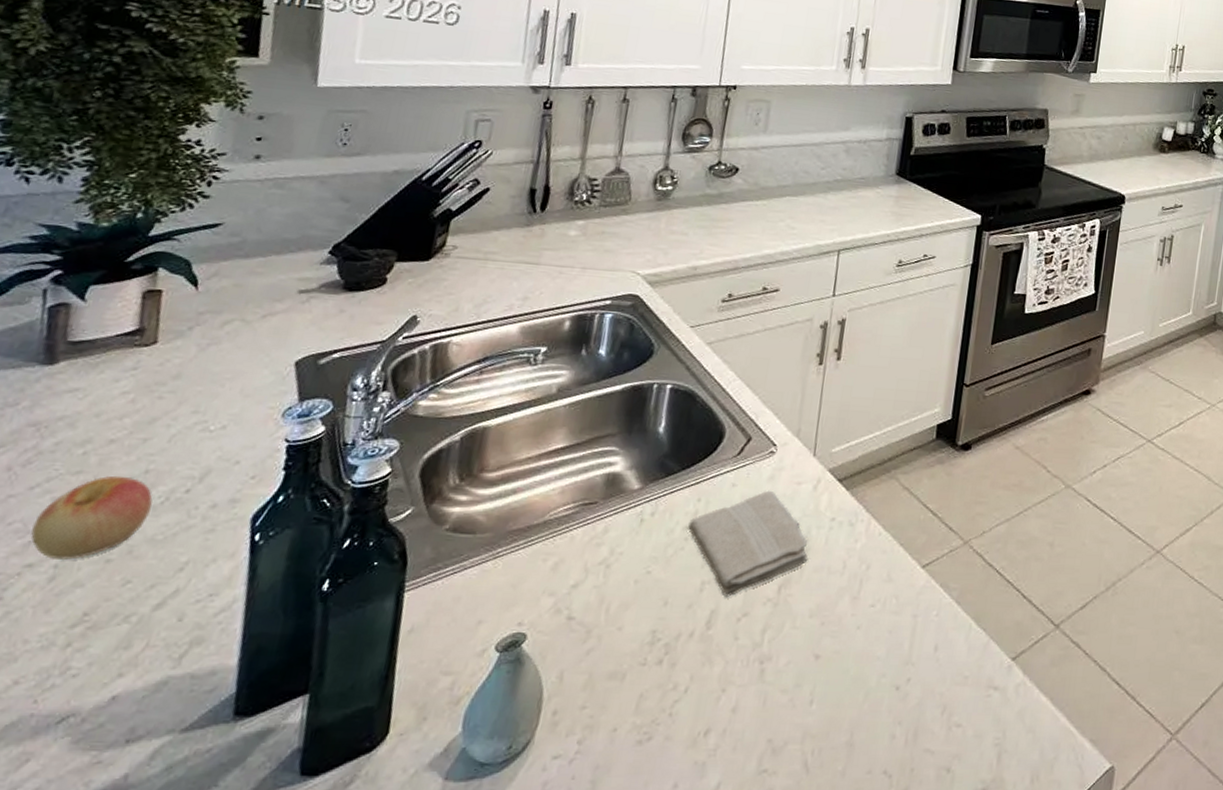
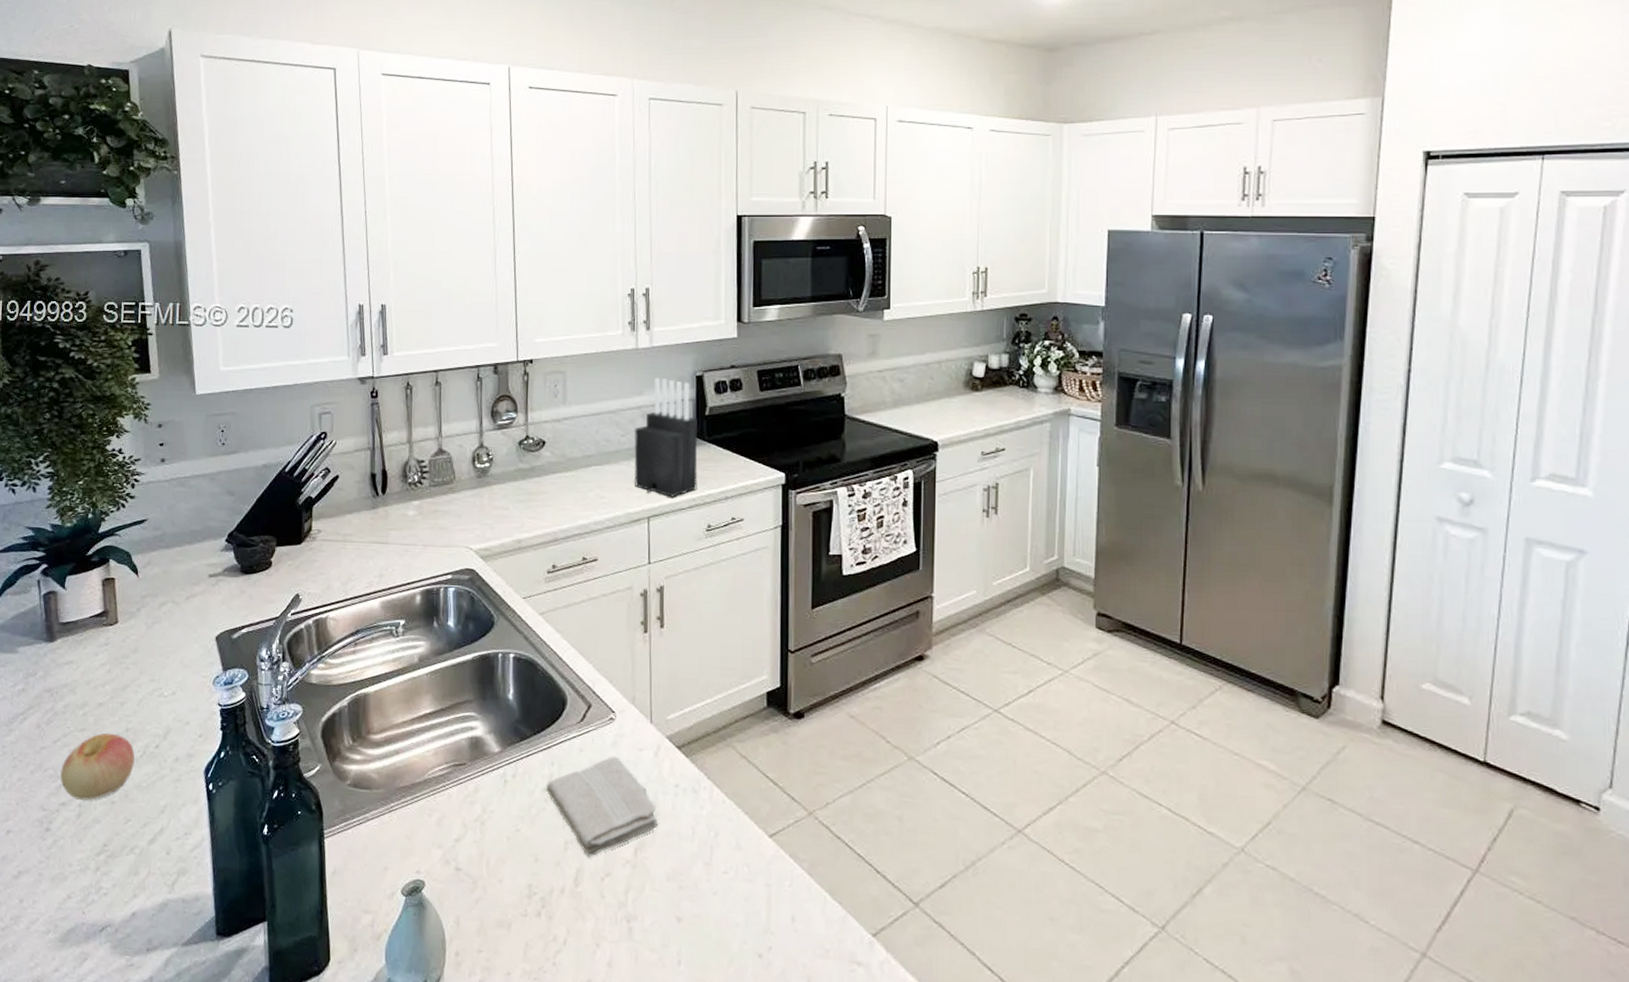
knife block: none [828,114,902,232] -> present [633,377,698,497]

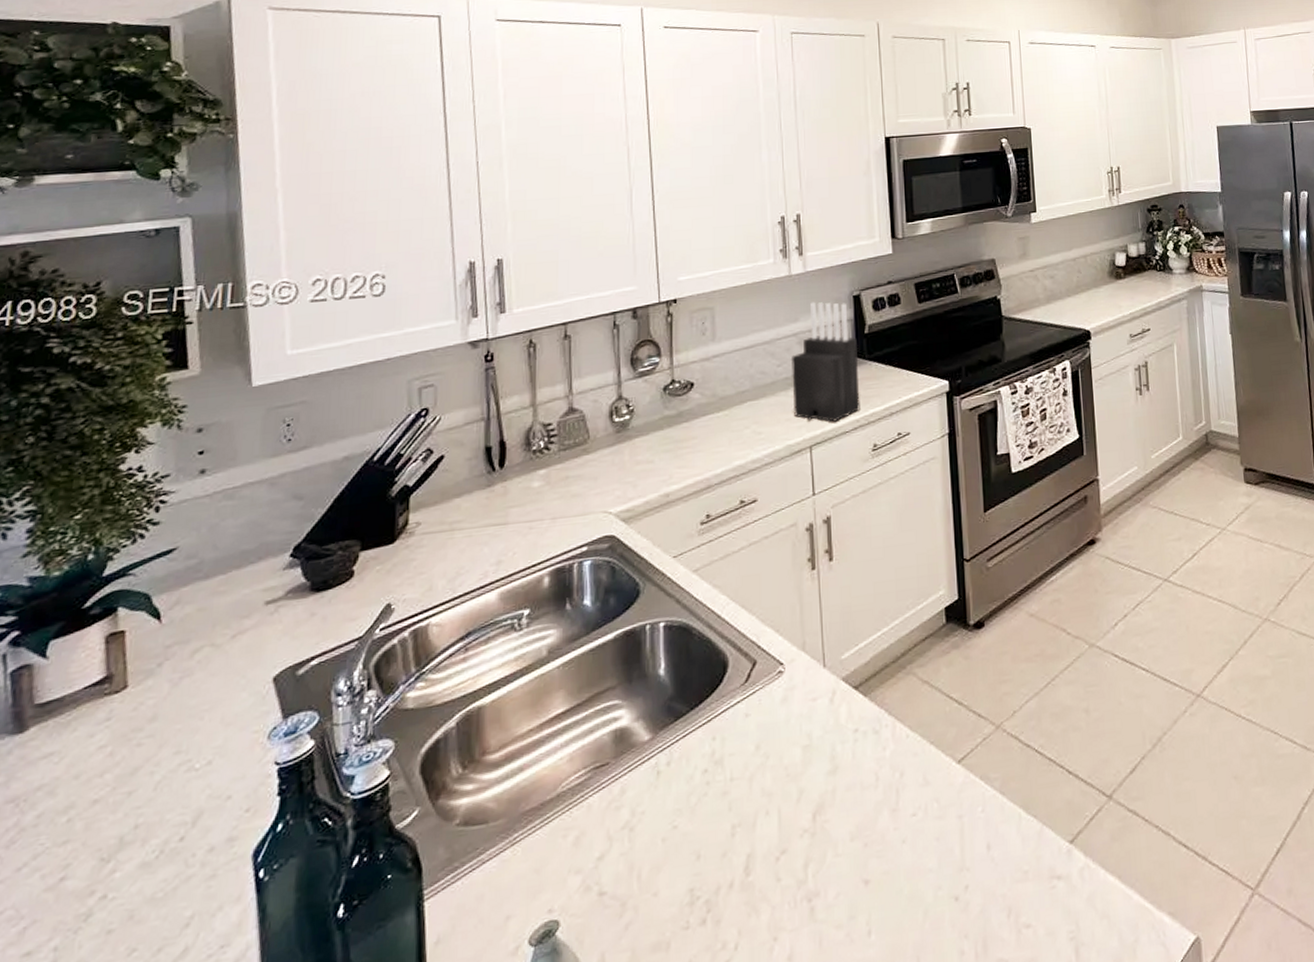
apple: present [60,733,136,801] -> none [25,836,148,942]
washcloth: present [545,756,659,857] -> none [706,713,838,837]

